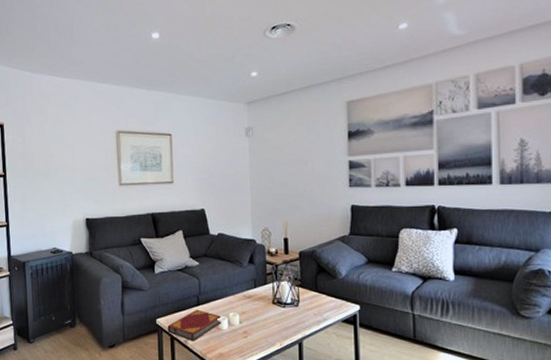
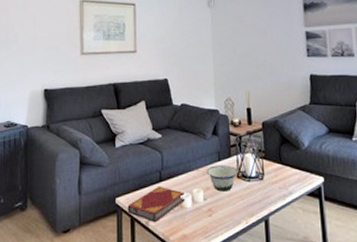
bowl: none [242,292,274,316] -> present [206,165,238,192]

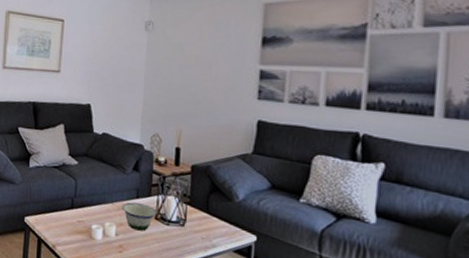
hardback book: present [127,186,186,223] -> none [35,212,97,248]

